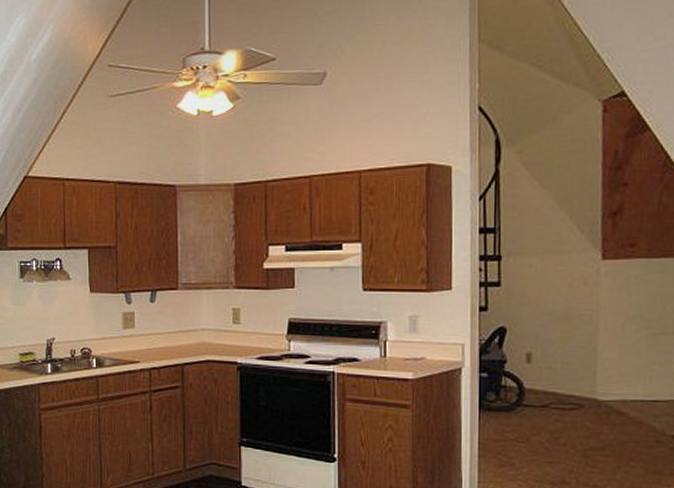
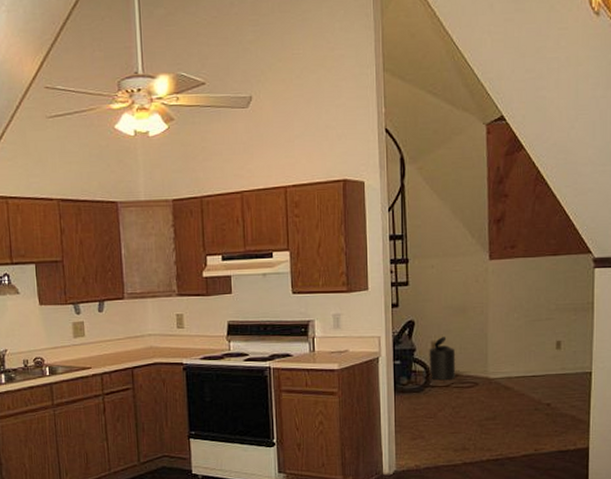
trash can: none [522,348,556,400] -> present [429,337,456,381]

